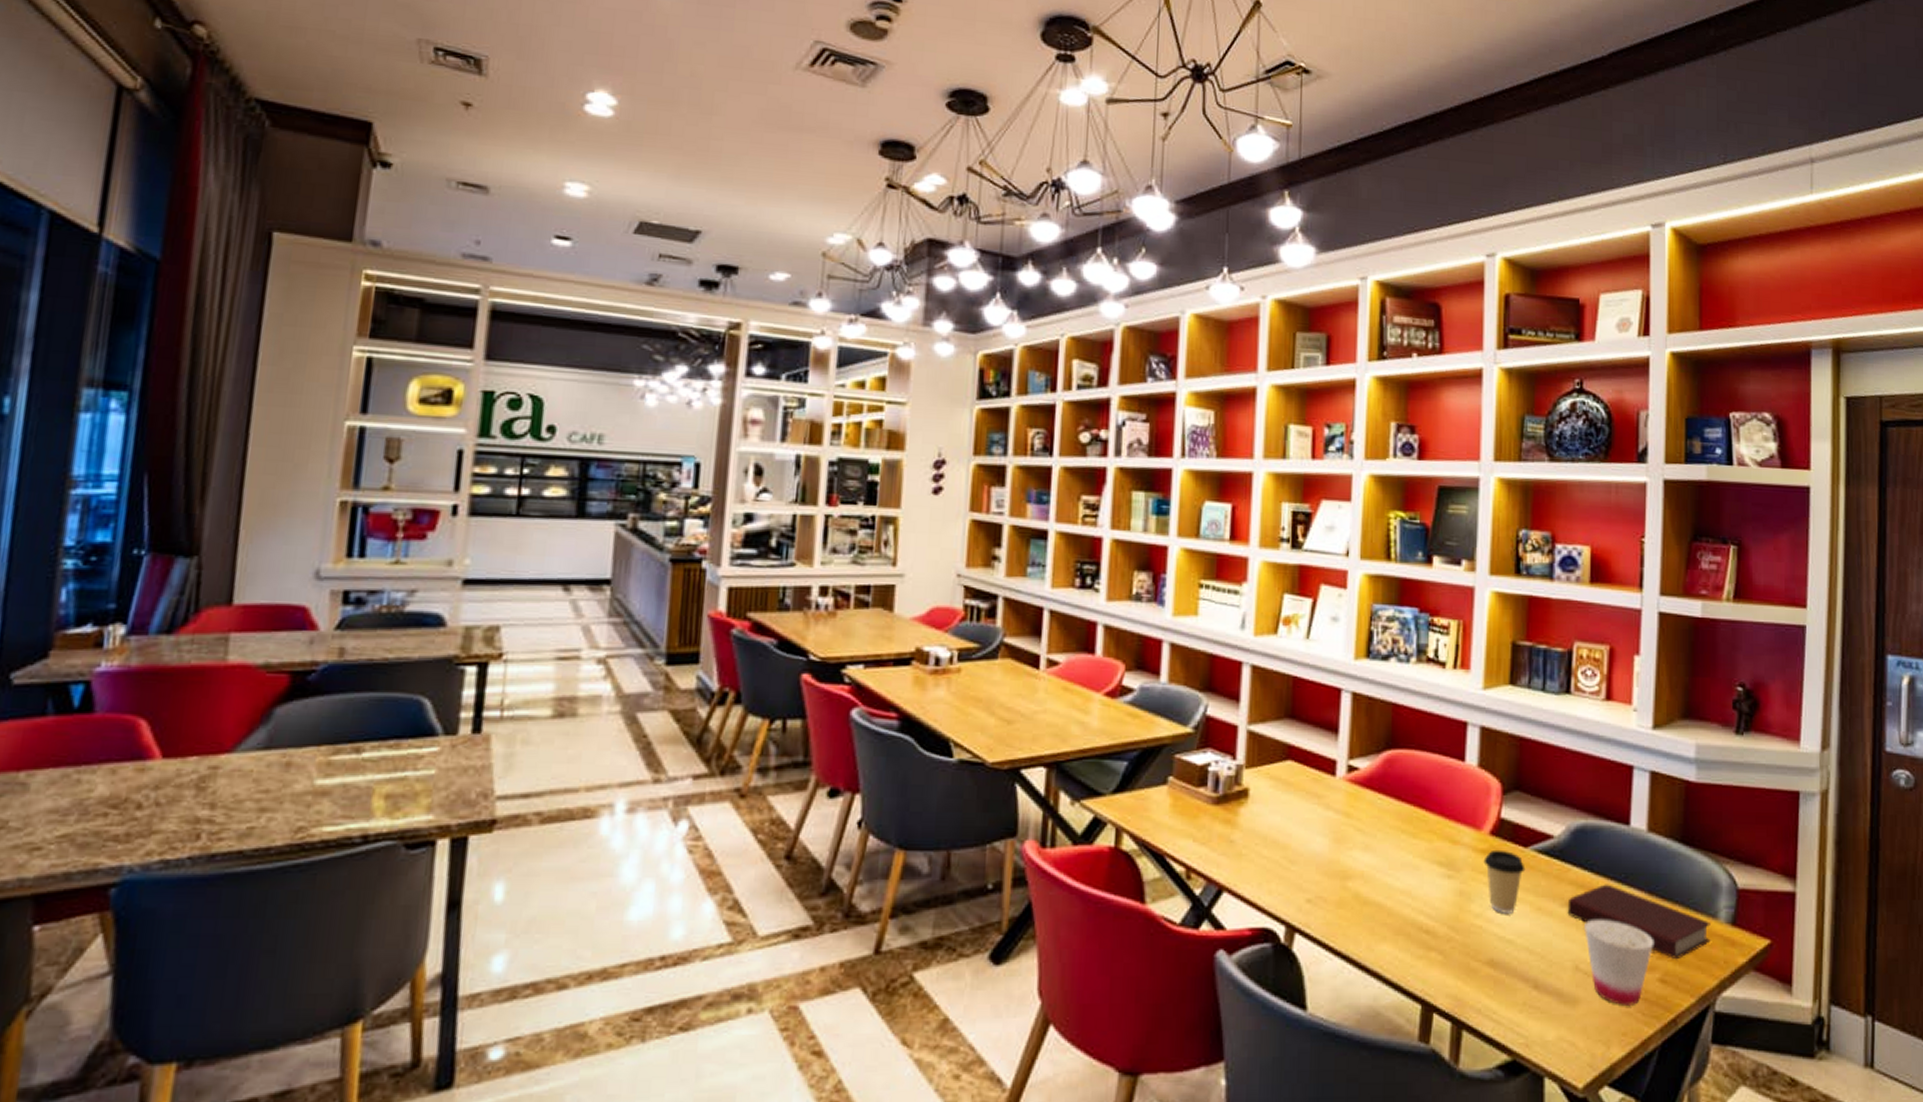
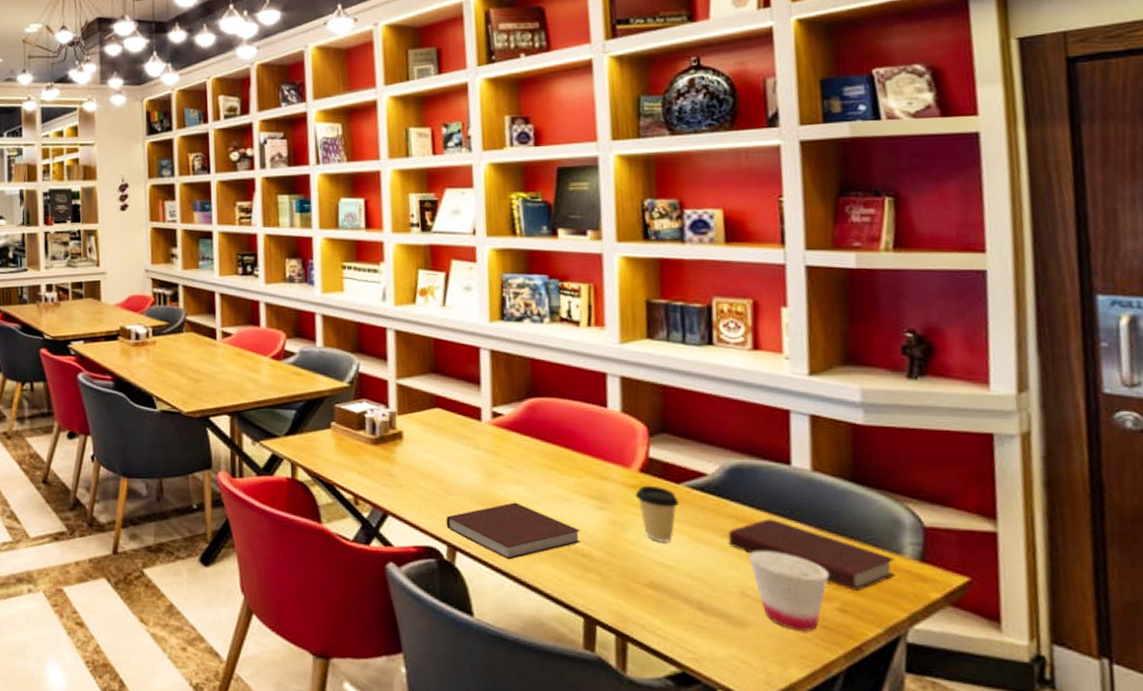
notebook: none [1287,872,1426,941] -> present [446,502,581,560]

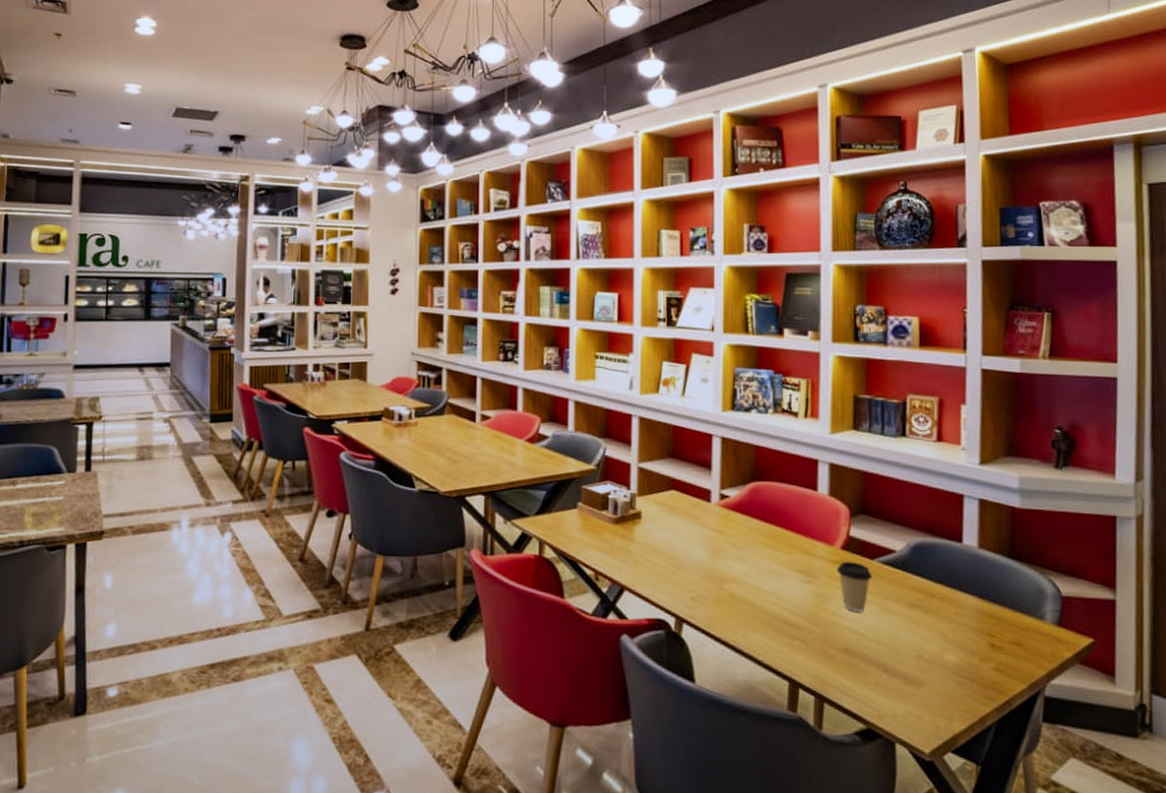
notebook: present [446,502,581,560] -> none [675,577,790,630]
book: present [728,518,896,592] -> none [910,590,1039,653]
cup: present [748,550,830,632] -> none [926,618,988,690]

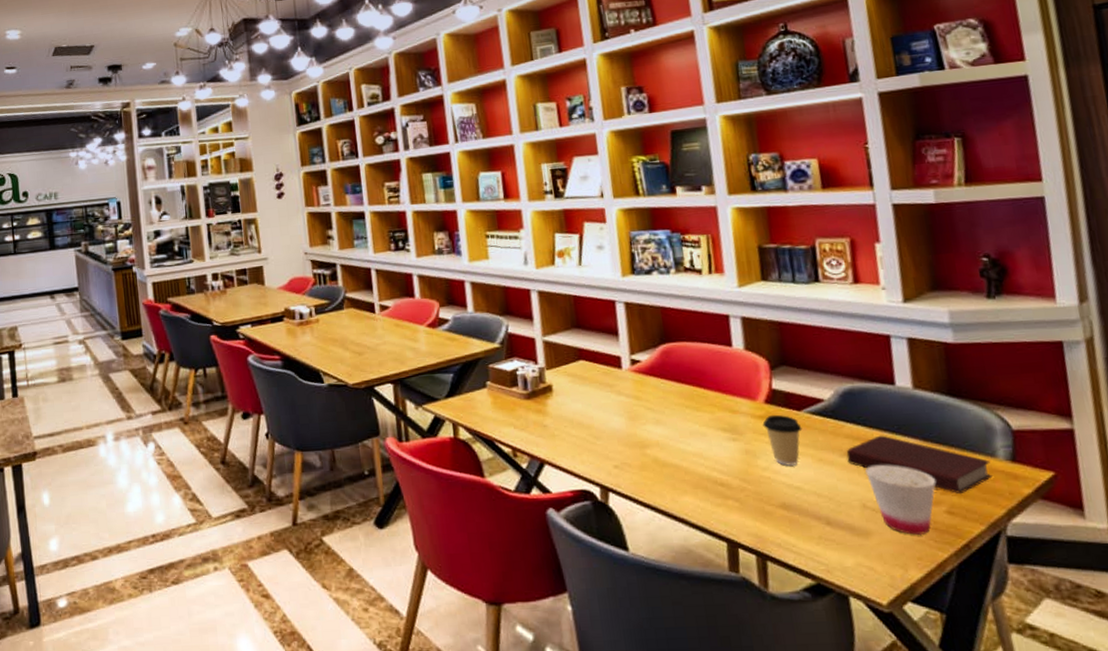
book: none [910,590,1039,653] -> present [846,435,992,495]
cup: none [926,618,988,690] -> present [865,464,936,536]

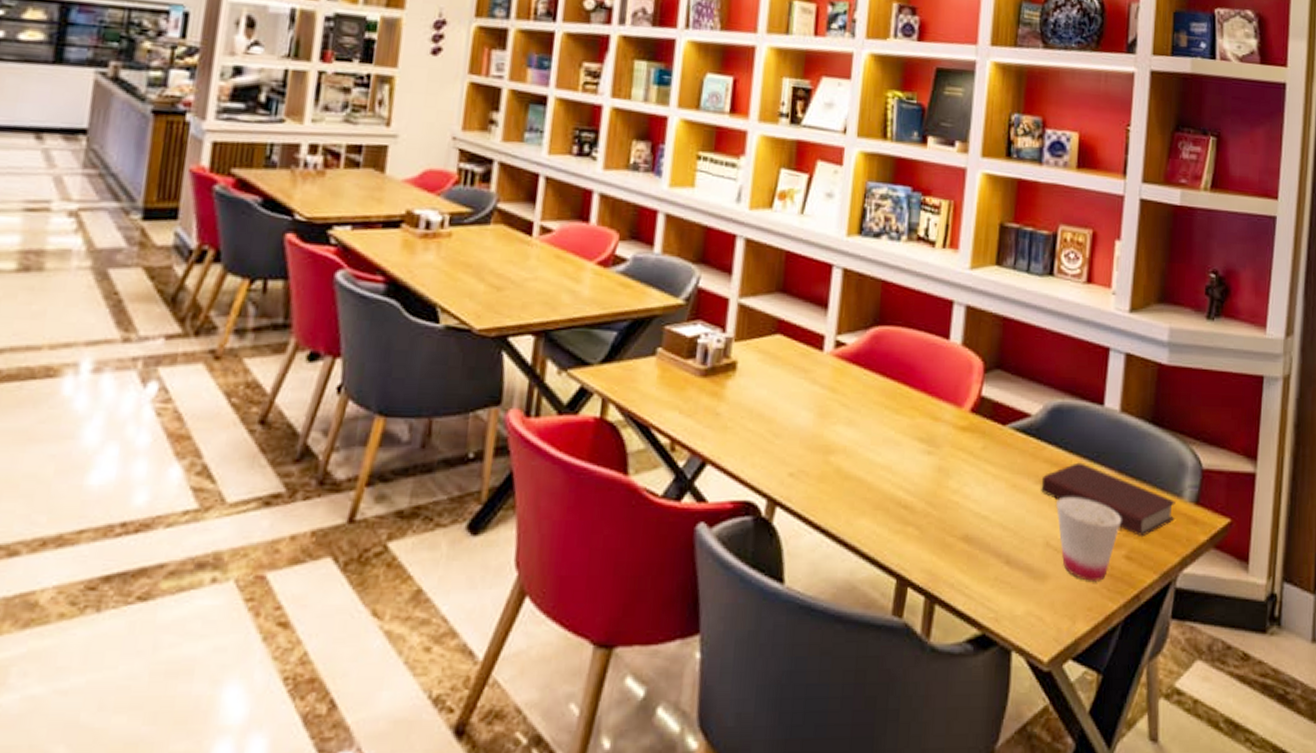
coffee cup: present [762,414,802,466] -> none [963,426,1003,490]

